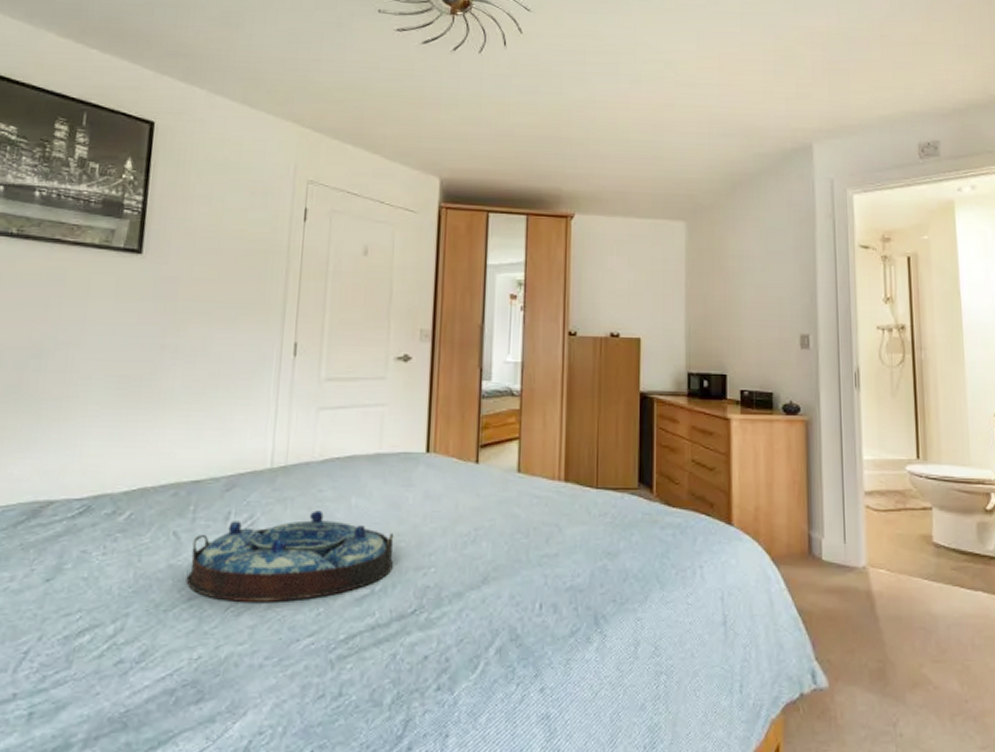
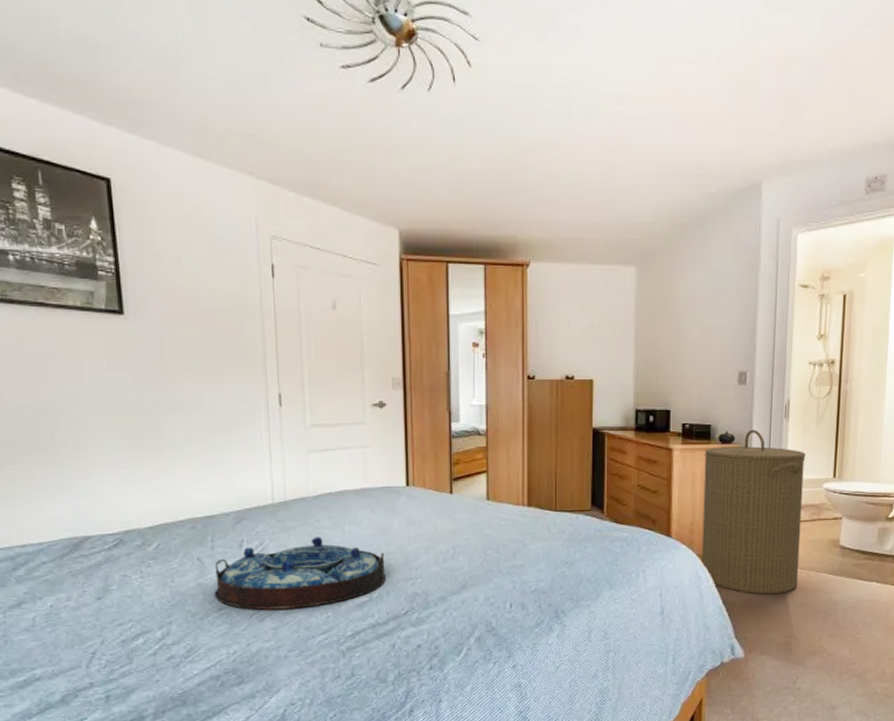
laundry hamper: none [767,399,888,604] -> present [701,429,806,595]

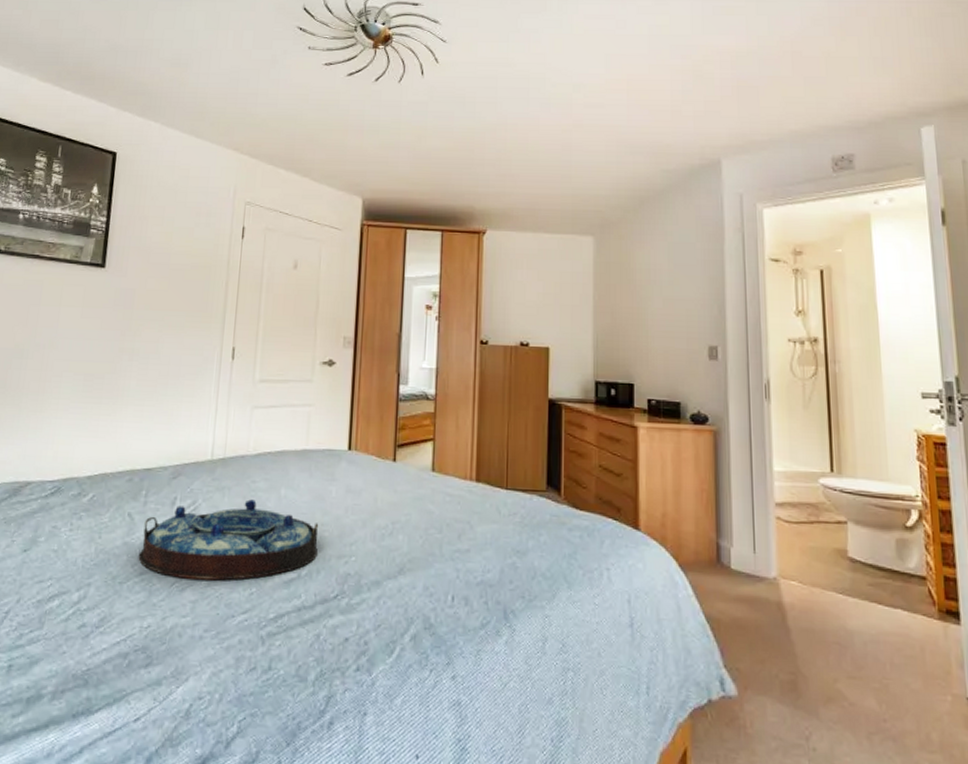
laundry hamper: present [701,429,806,595] -> none [675,410,800,614]

